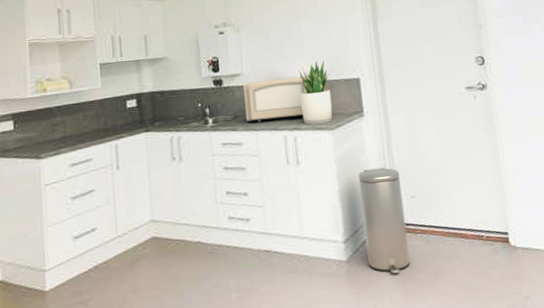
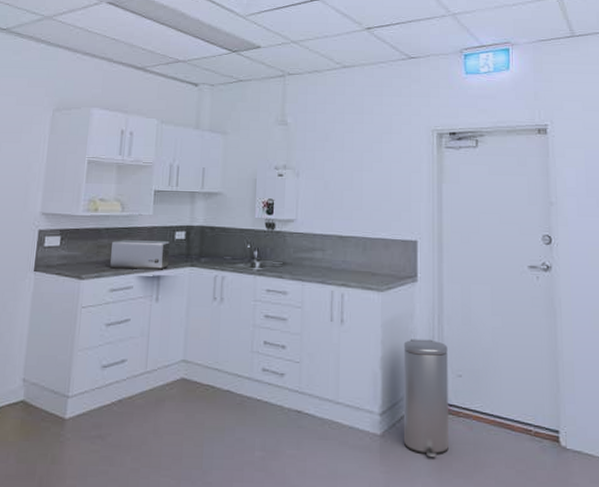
toaster: none [64,111,124,145] -> present [109,240,170,271]
microwave: present [243,76,309,123] -> none [295,229,364,273]
planter: present [299,60,333,125] -> none [353,216,385,284]

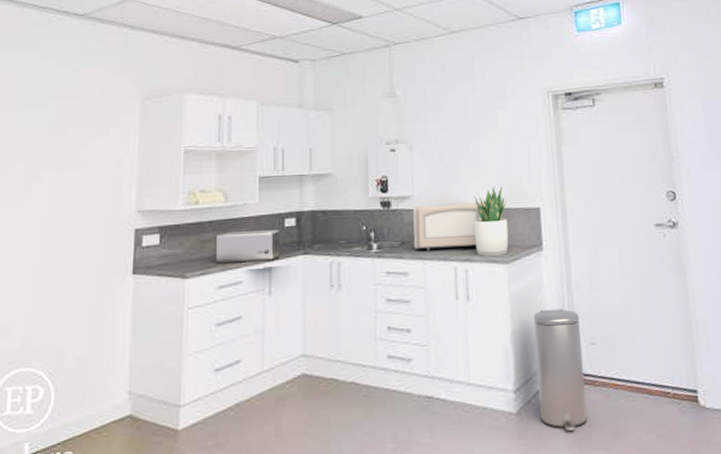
microwave: none [295,229,364,273] -> present [413,202,485,251]
planter: none [353,216,385,284] -> present [474,186,509,257]

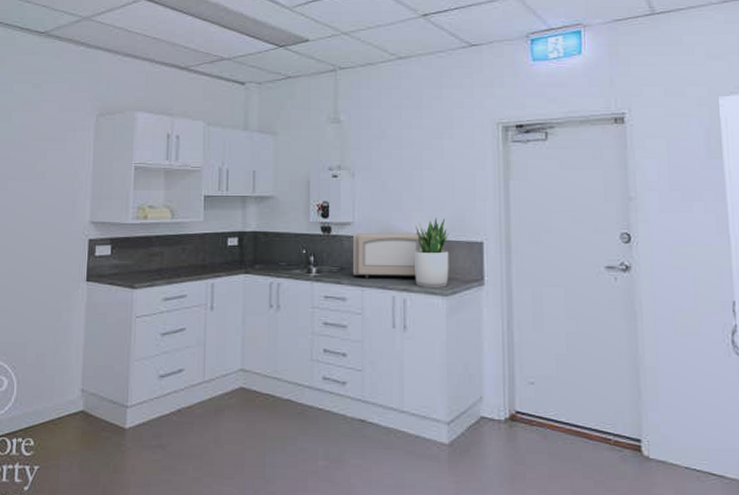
toaster: present [215,230,281,264] -> none [161,248,223,279]
pedal bin: present [533,309,587,431] -> none [471,345,521,467]

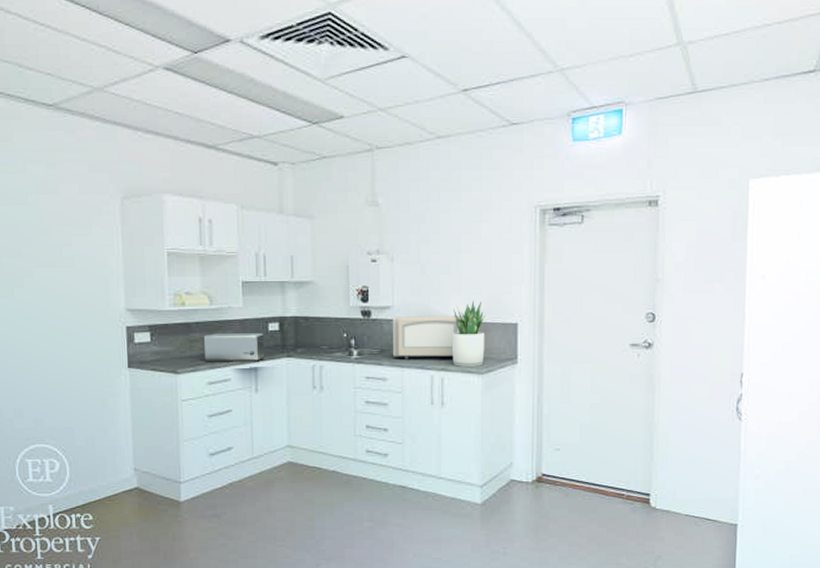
toaster: none [161,248,223,279] -> present [203,333,265,363]

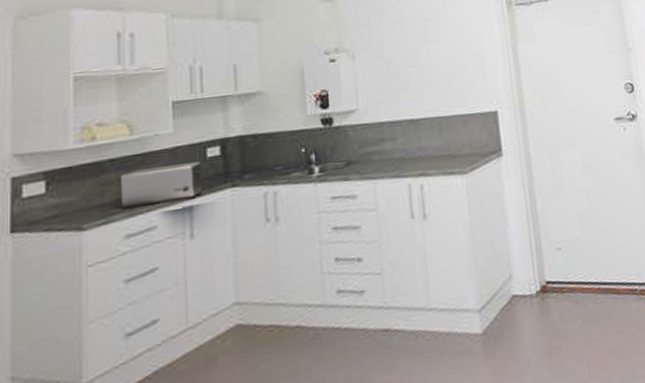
microwave: present [393,315,464,359] -> none [359,110,439,169]
planter: present [452,300,485,368] -> none [426,91,466,169]

